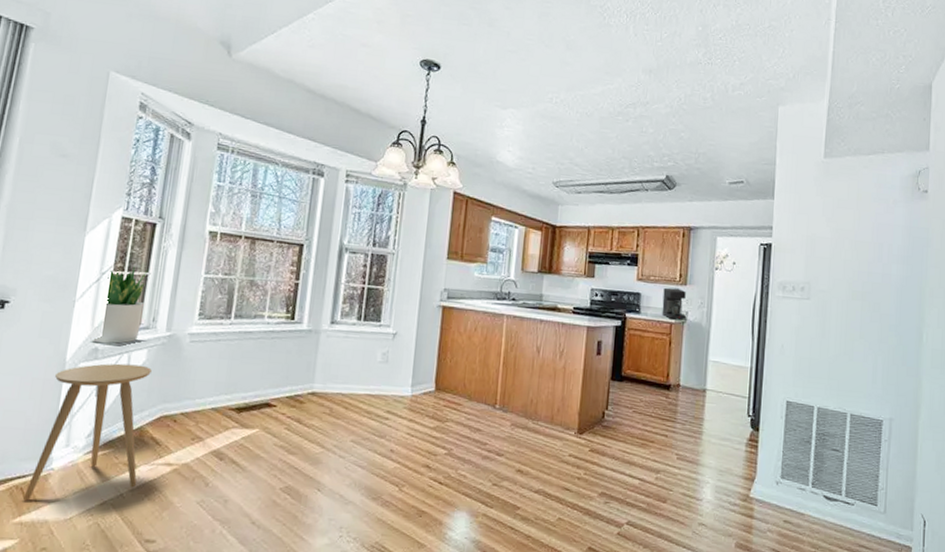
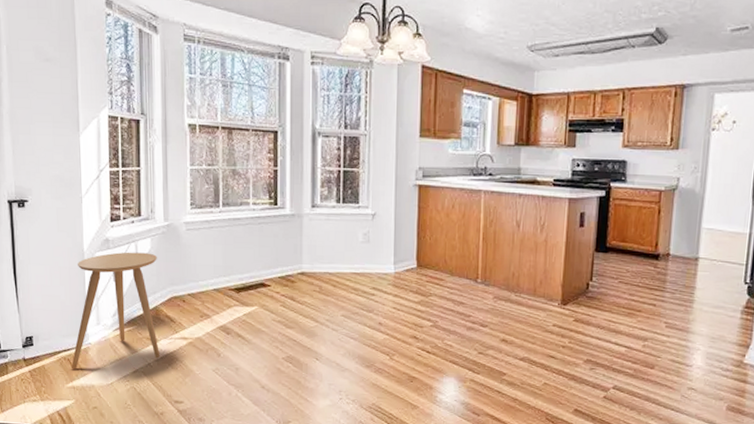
planter: present [90,266,149,344] -> none [100,162,141,235]
coffee maker: present [662,287,687,320] -> none [650,153,678,187]

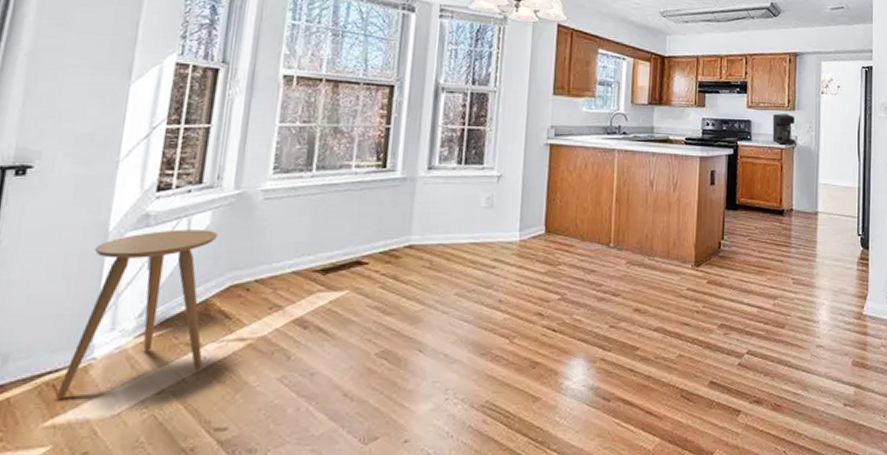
coffee maker: none [650,153,678,187] -> present [772,113,796,145]

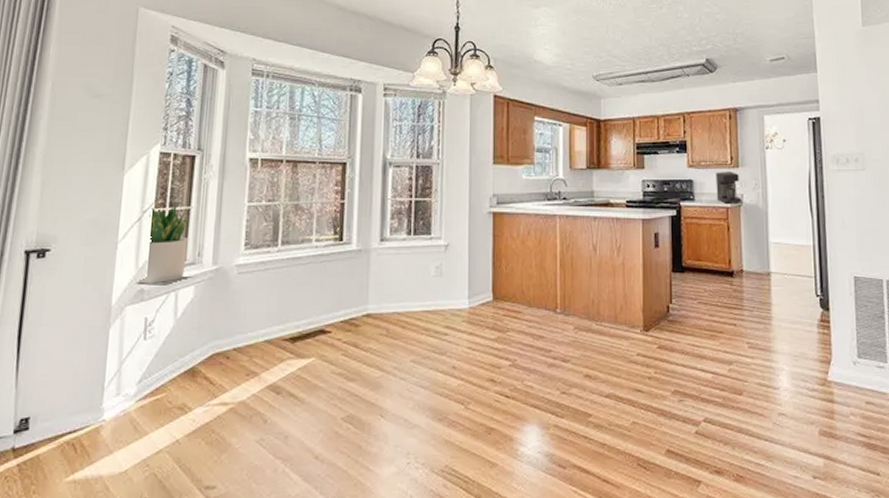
side table: present [56,229,218,399] -> none [75,303,200,457]
planter: none [139,118,211,208] -> present [135,201,191,284]

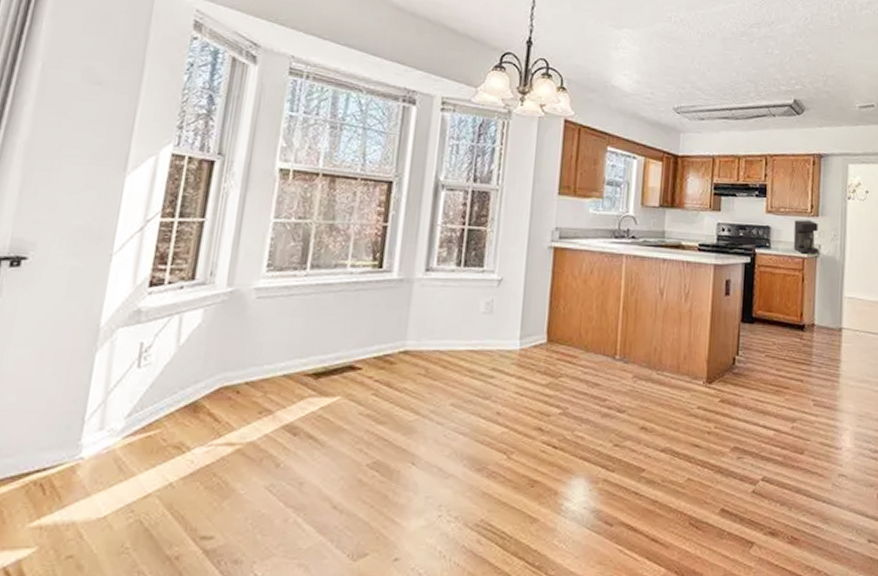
planter: present [135,201,191,284] -> none [131,211,205,305]

